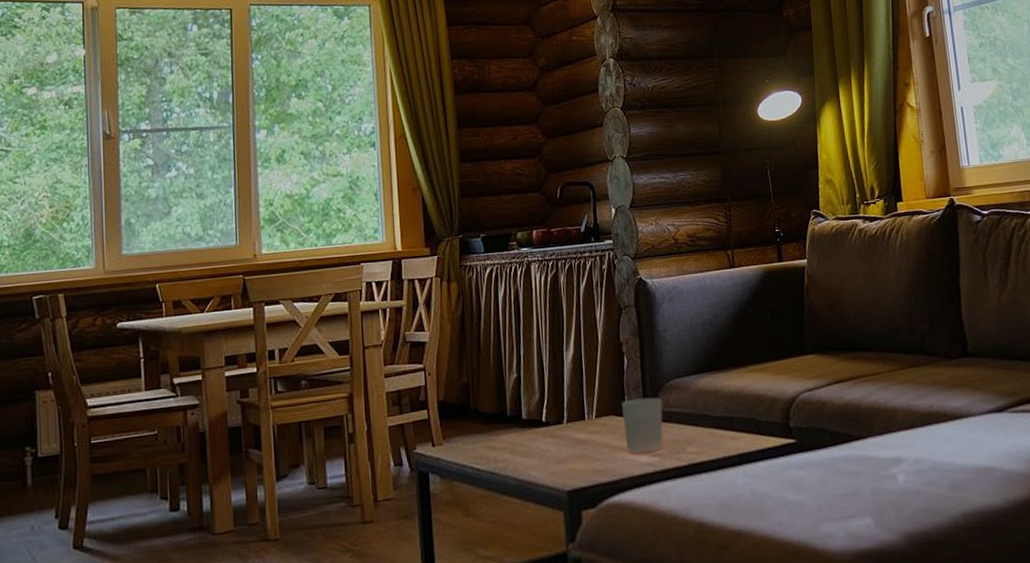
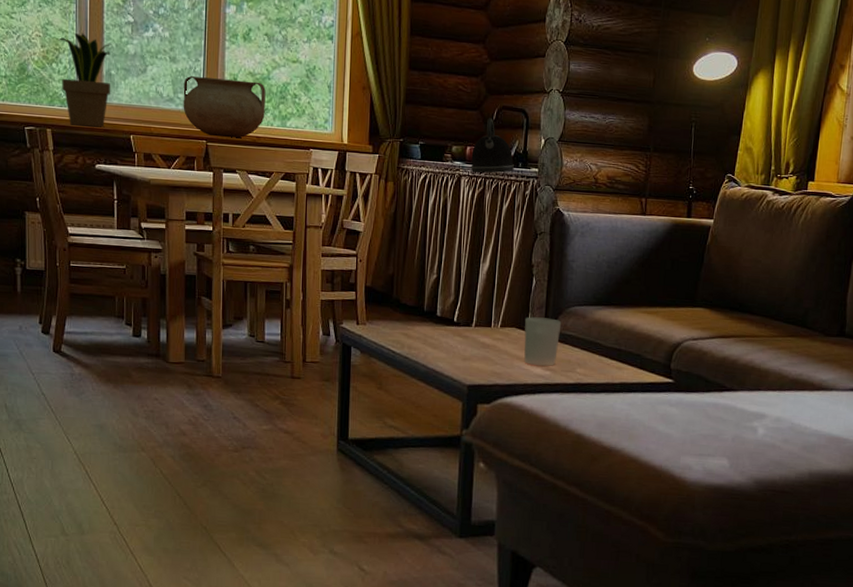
potted plant: none [68,185,132,285] -> present [57,32,112,128]
ceramic pot: none [213,203,307,270] -> present [183,76,266,139]
kettle: none [538,197,587,257] -> present [471,118,514,174]

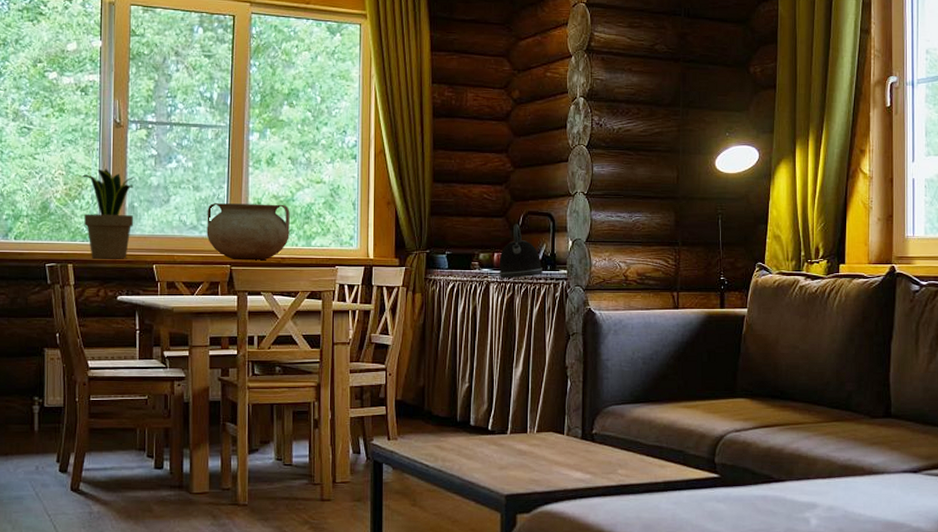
candle holder: present [524,317,562,367] -> none [561,419,600,470]

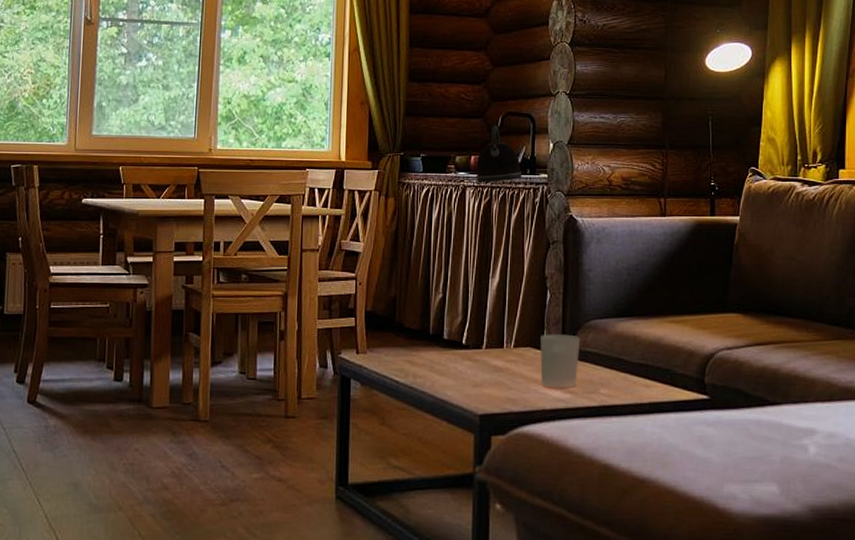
potted plant: present [80,168,135,259] -> none [49,67,104,161]
ceramic pot: present [206,203,290,261] -> none [174,103,260,163]
candle holder: none [561,419,600,470] -> present [539,334,581,389]

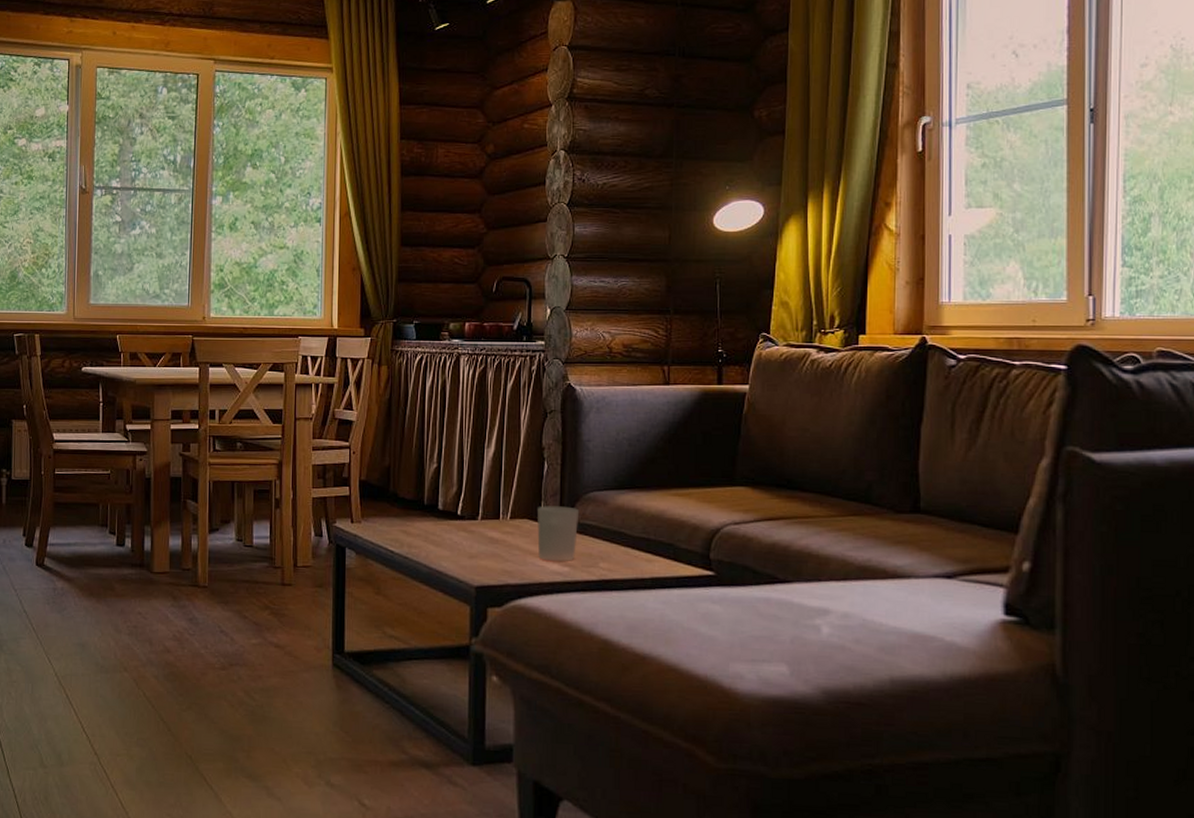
kettle: present [476,125,522,183] -> none [470,290,518,351]

